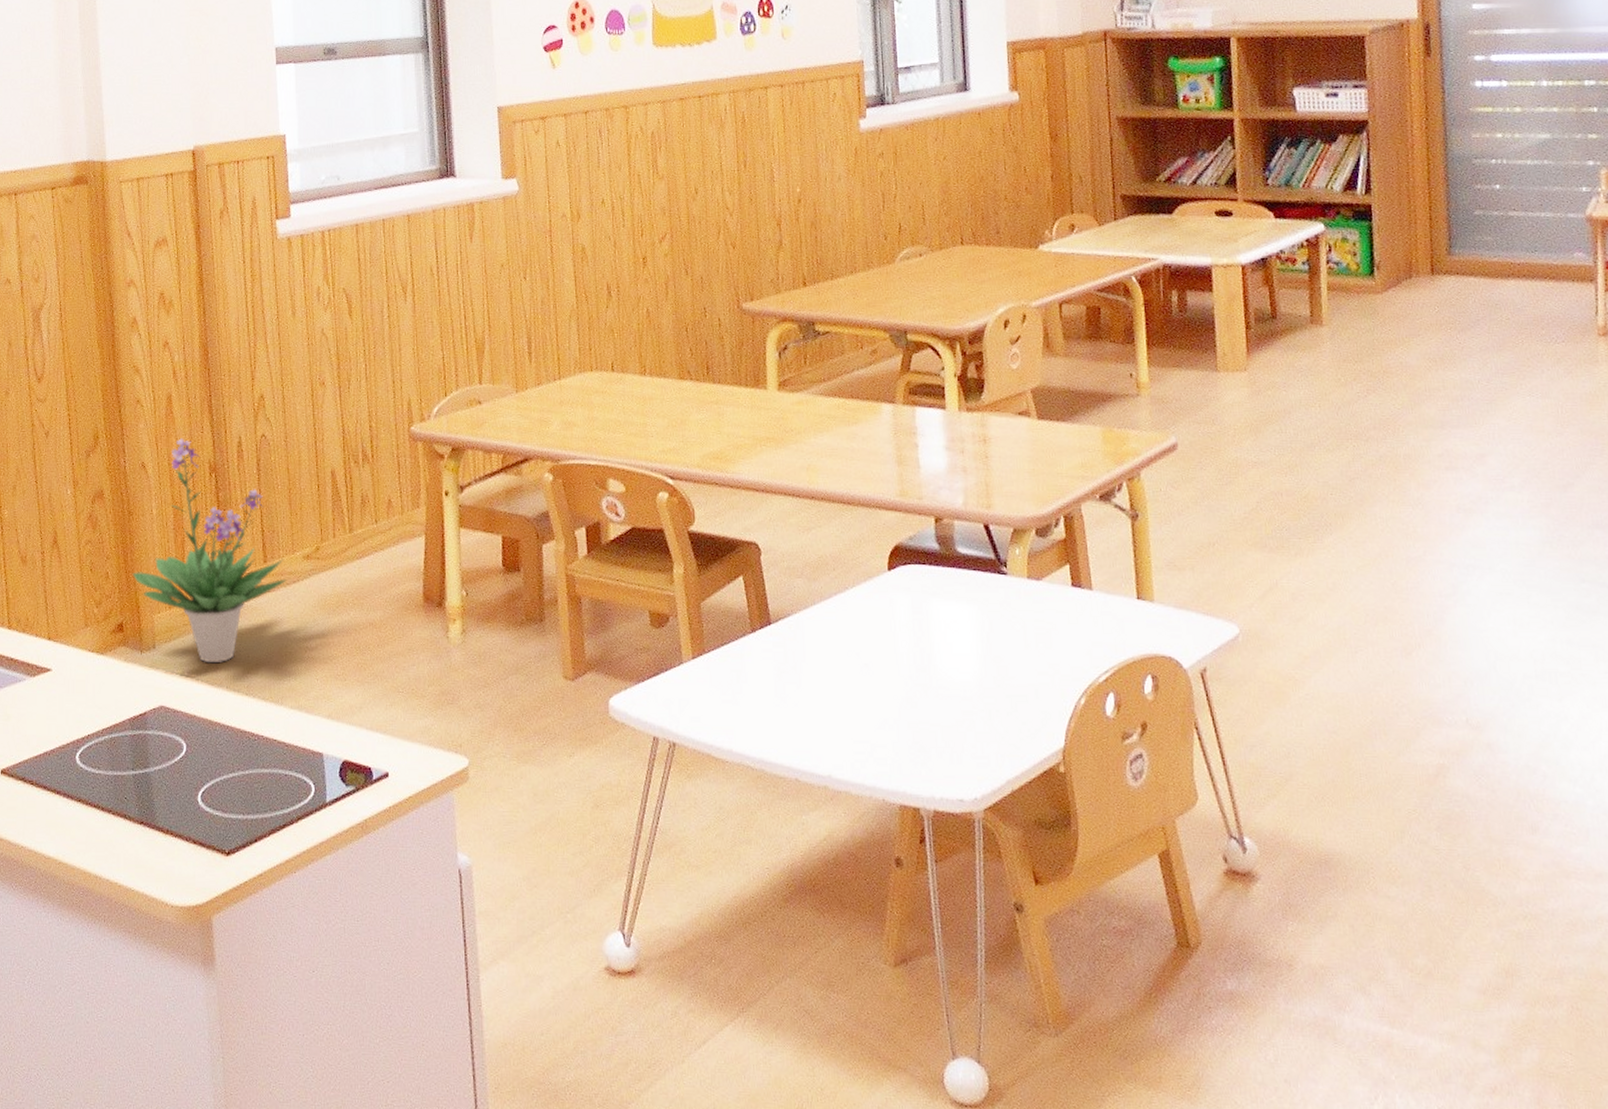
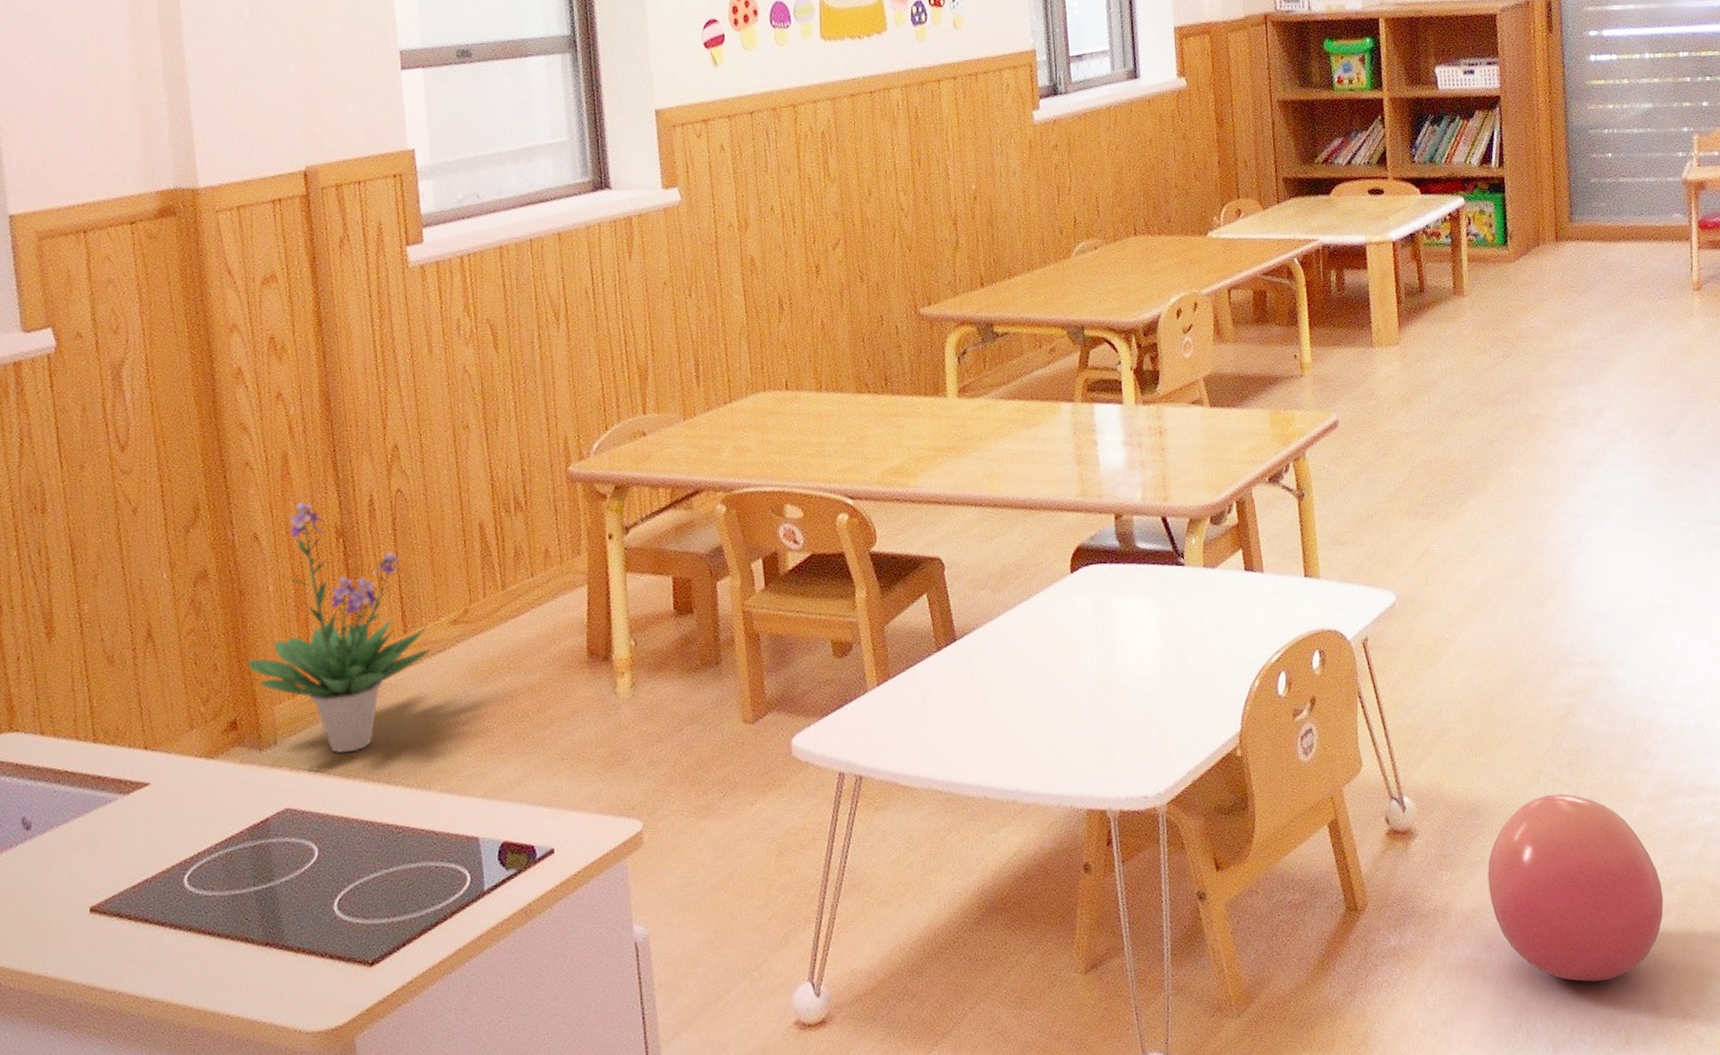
ball: none [1340,857,1553,1065] -> present [1487,794,1664,982]

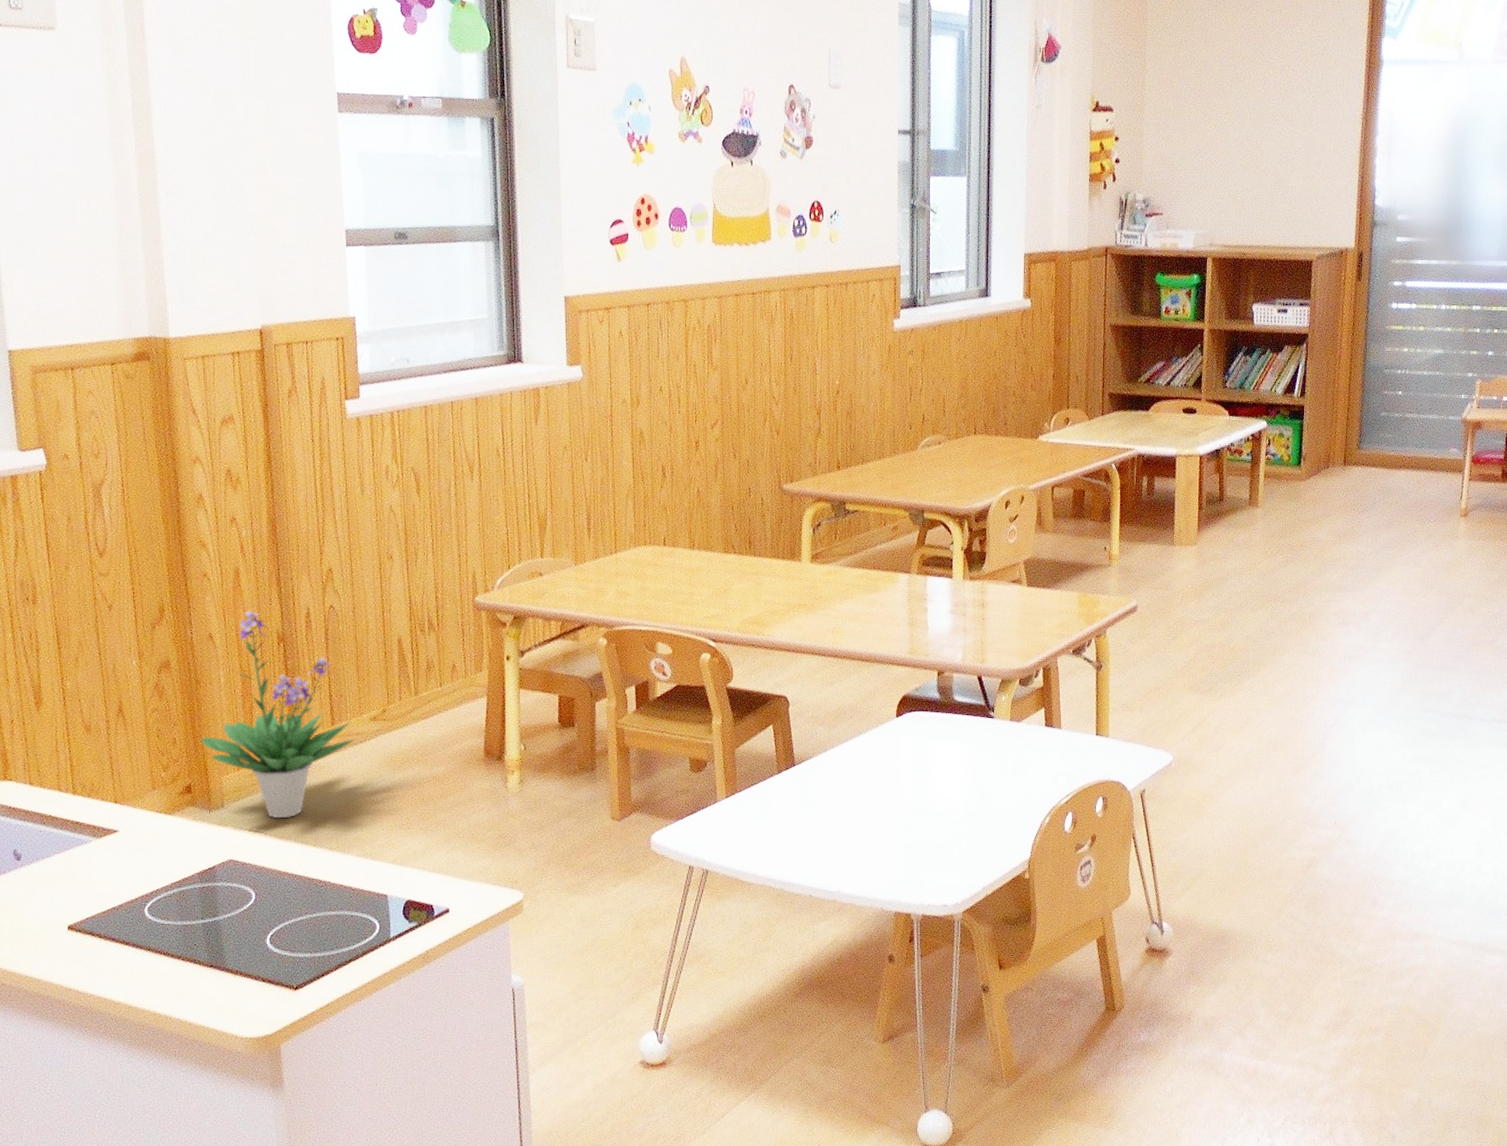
ball: present [1487,794,1664,982] -> none [1227,930,1375,1083]

